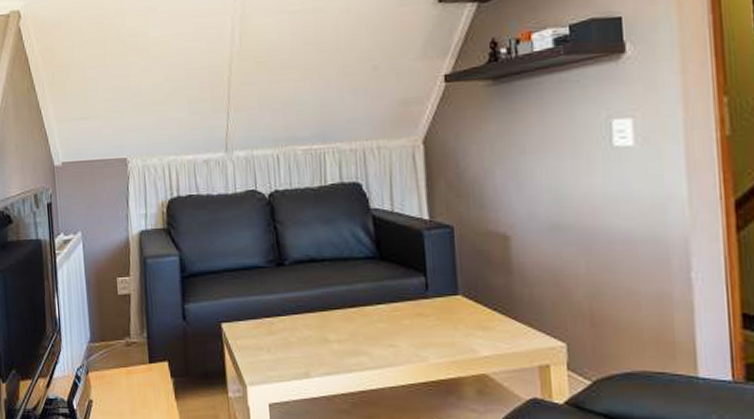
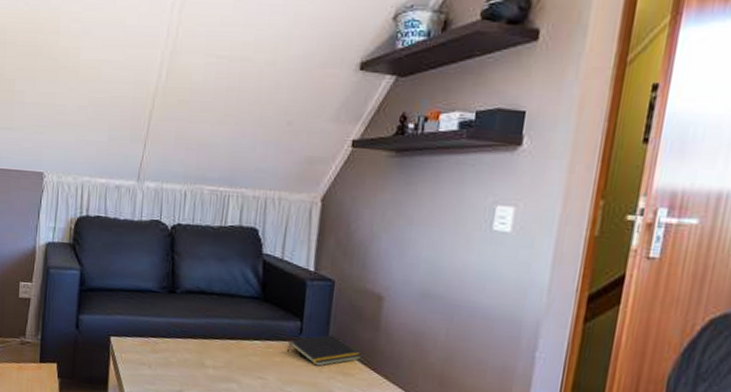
notepad: none [415,286,498,323] -> present [287,334,361,367]

